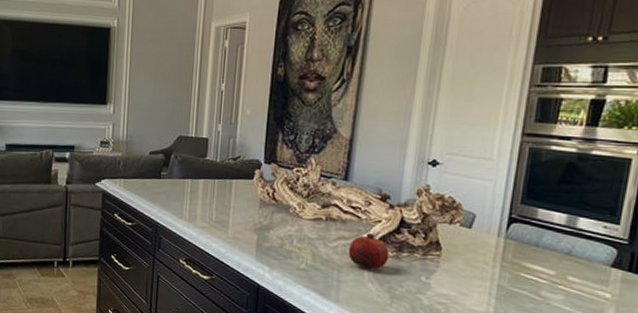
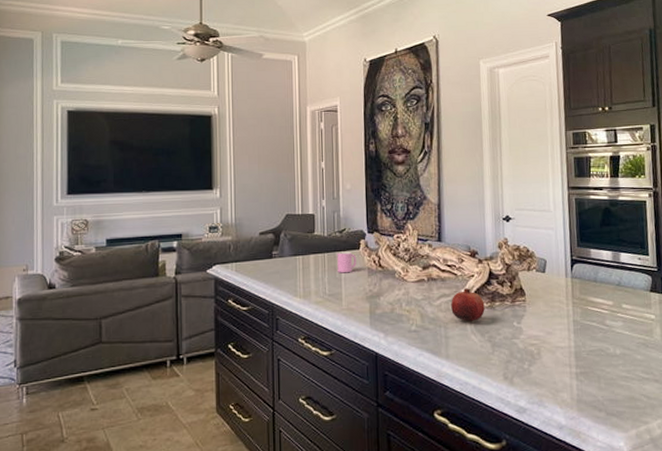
cup: none [227,179,249,202] -> present [337,251,357,273]

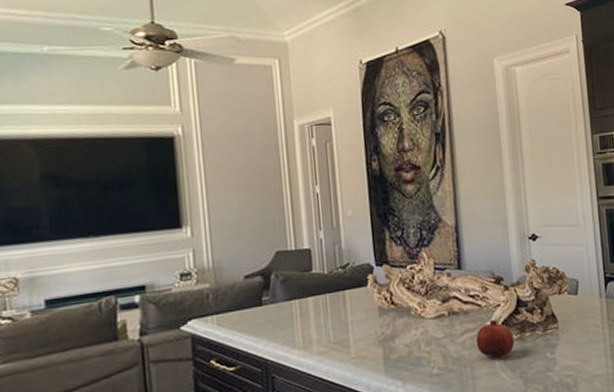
cup: present [337,251,357,273] -> none [341,289,365,316]

